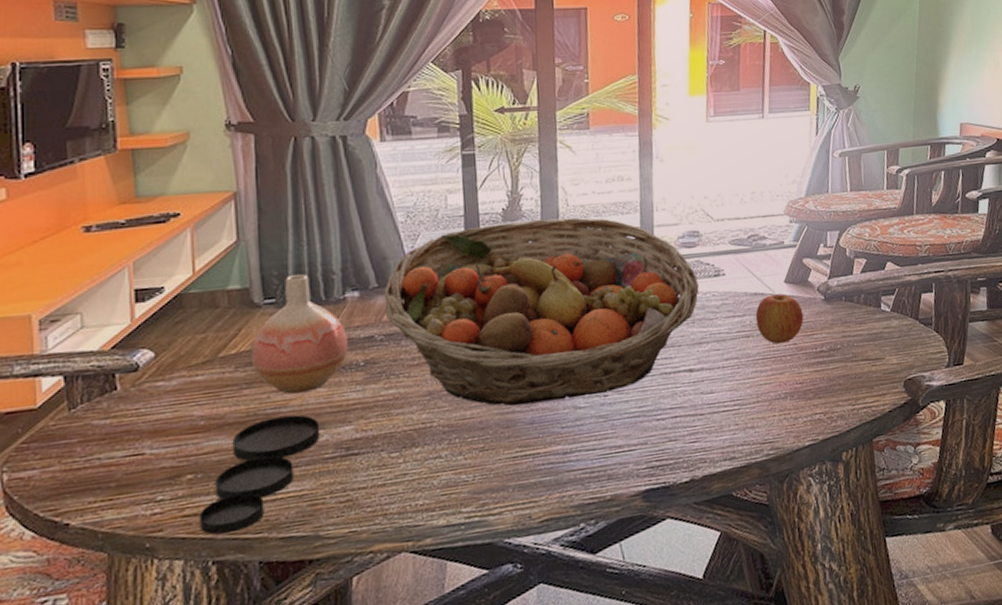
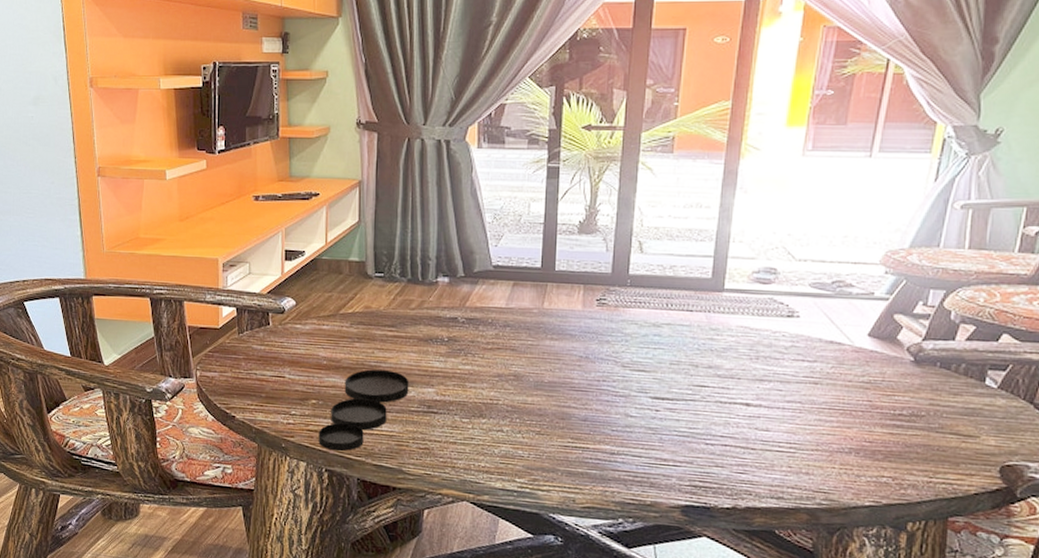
vase: present [251,273,349,394] -> none [362,255,437,354]
fruit basket: present [384,217,699,407] -> none [468,234,769,408]
apple: present [755,293,804,344] -> none [827,346,885,398]

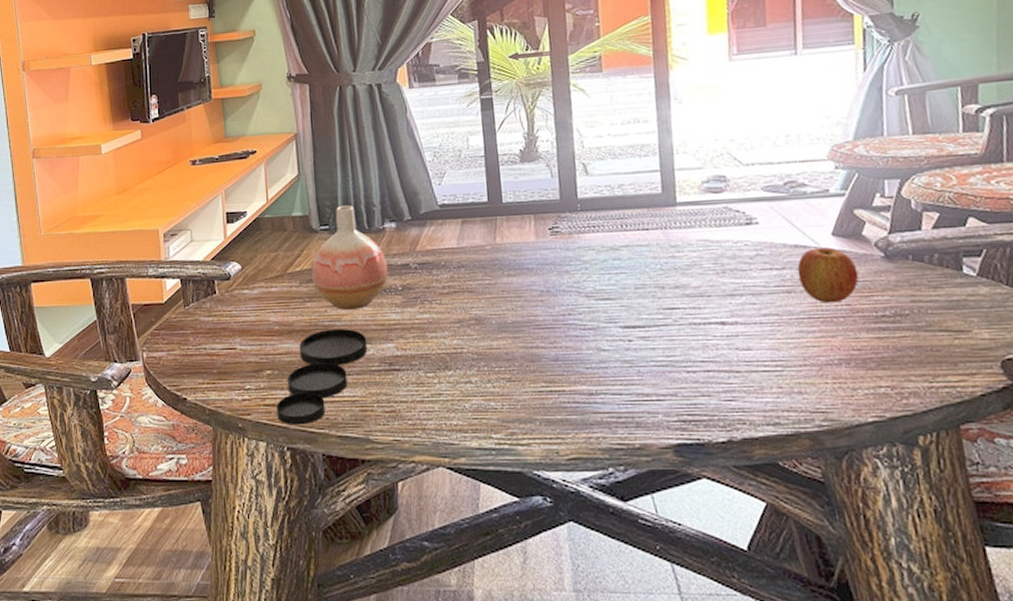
vase: none [362,255,437,354] -> present [311,205,389,310]
apple: none [827,346,885,398] -> present [797,247,859,304]

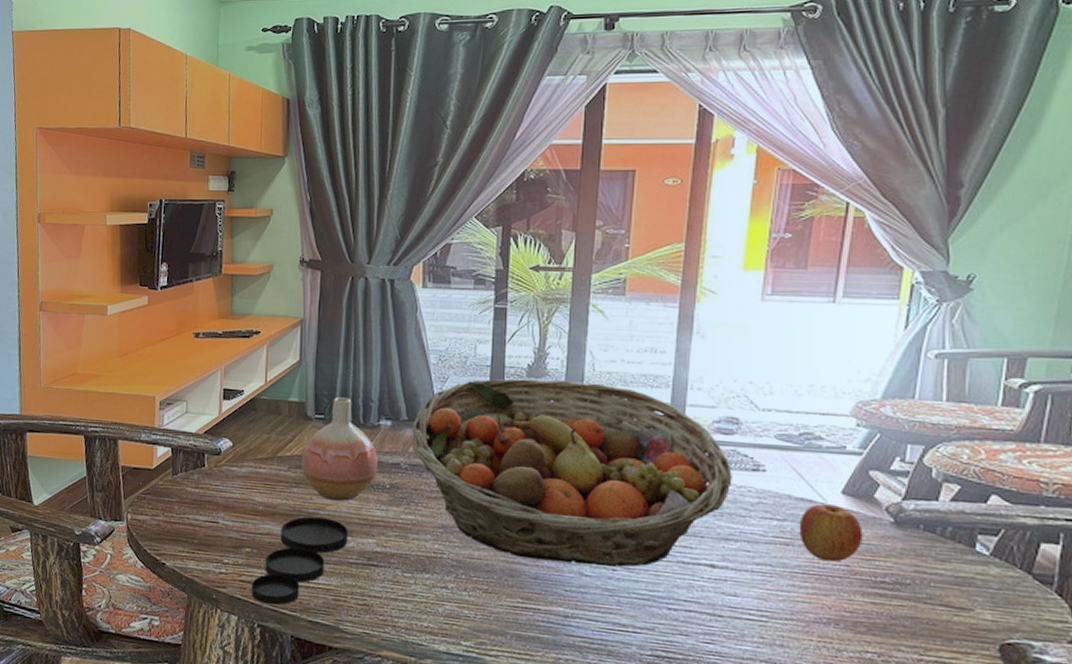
fruit basket: none [416,159,729,342] -> present [411,378,732,567]

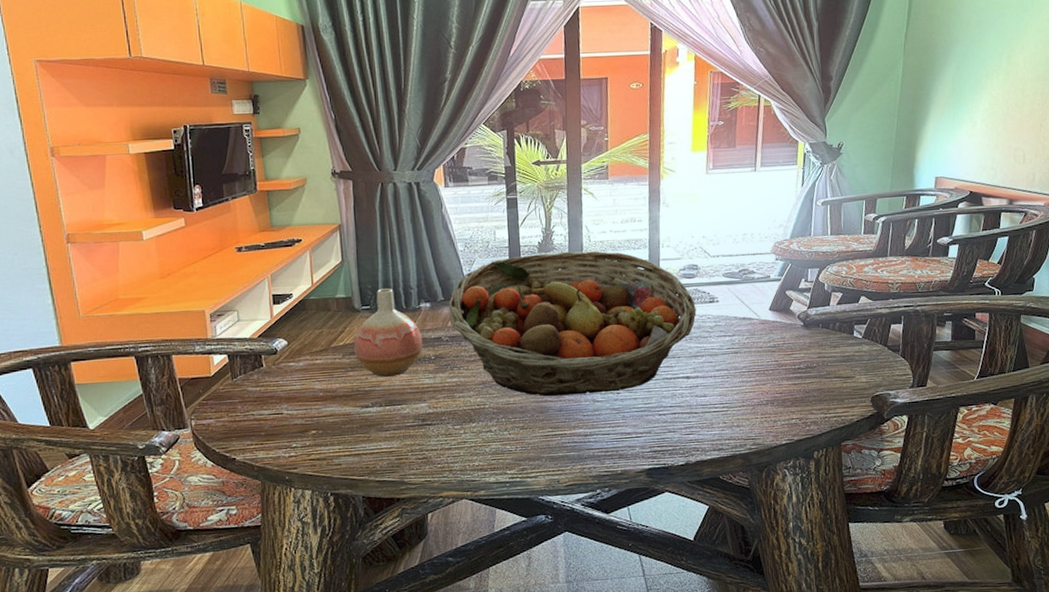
plate: present [251,516,349,606] -> none [321,393,404,475]
apple: present [799,504,863,562] -> none [743,319,785,361]

